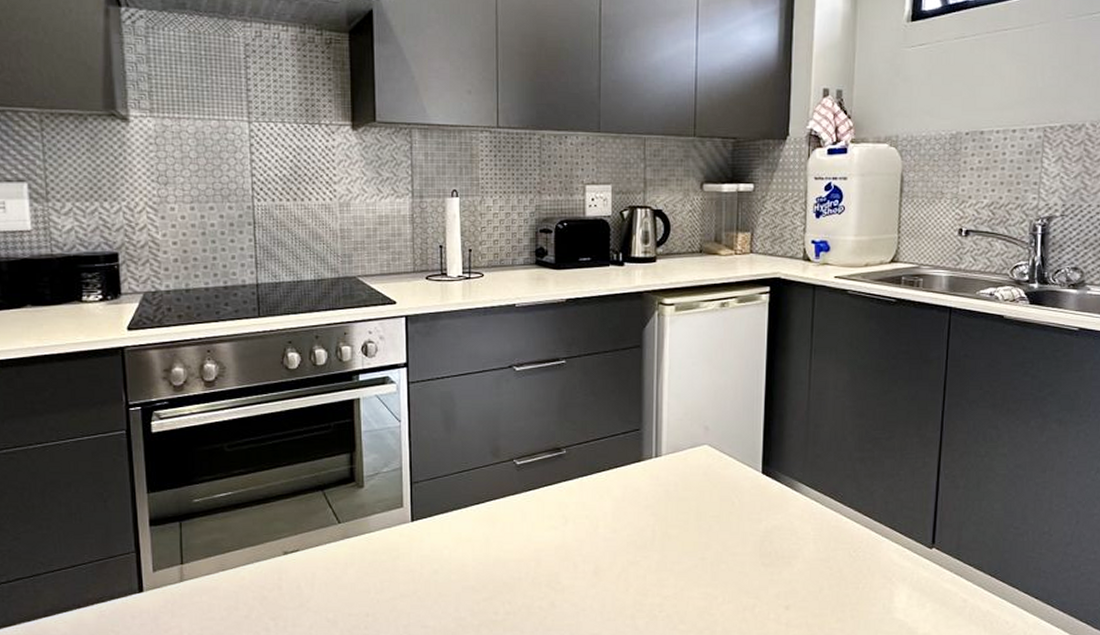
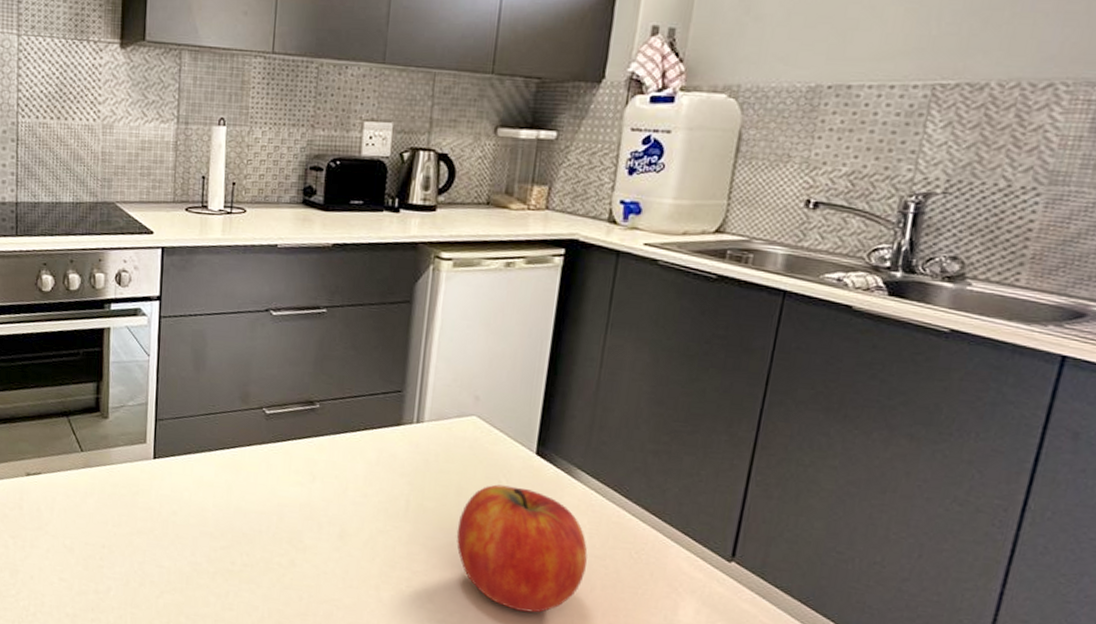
fruit: none [699,505,814,619] -> present [456,484,588,613]

